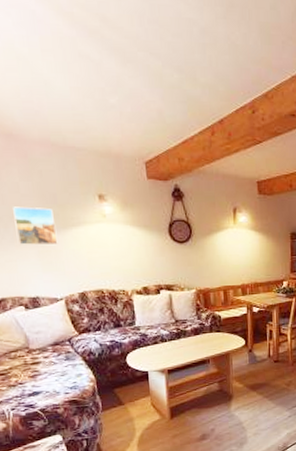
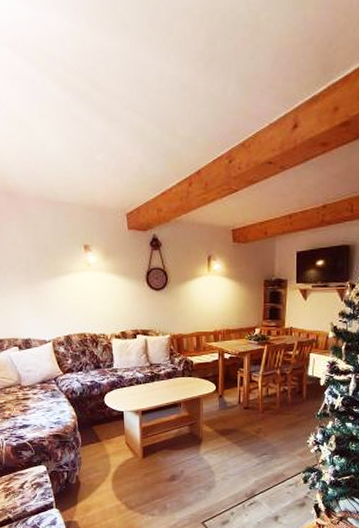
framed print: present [13,206,58,246] -> none [11,257,48,292]

